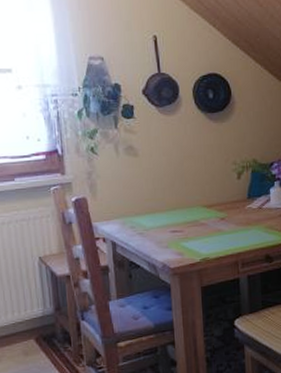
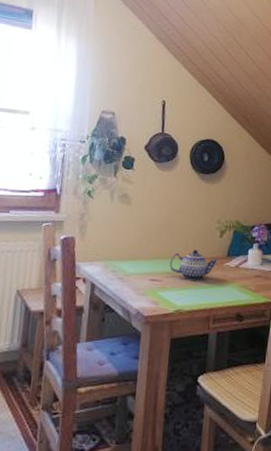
teapot: none [189,195,238,227] -> present [170,249,217,280]

